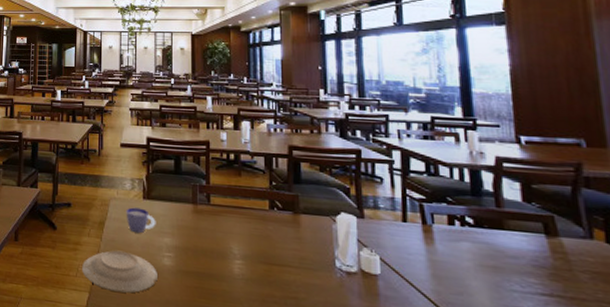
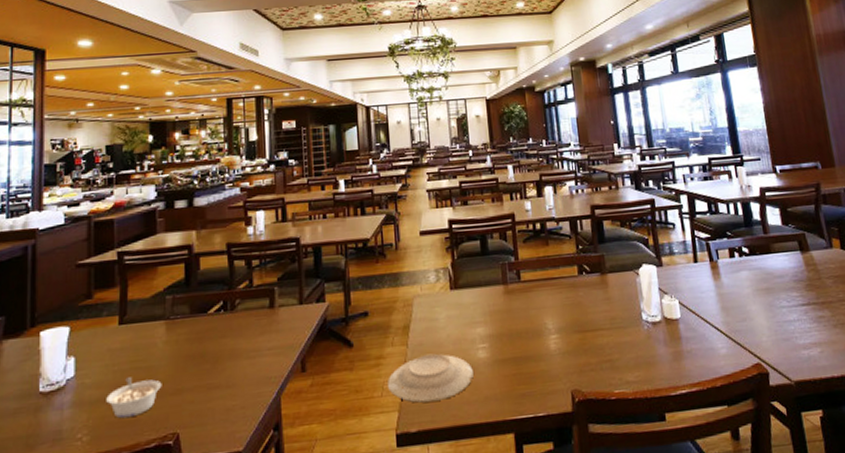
cup: present [126,207,156,234] -> none [432,300,467,330]

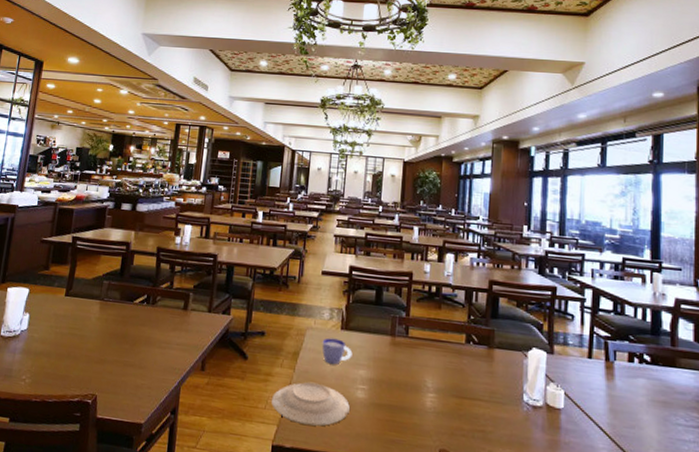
legume: present [106,377,162,419] -> none [47,340,90,373]
cup: none [432,300,467,330] -> present [322,337,353,365]

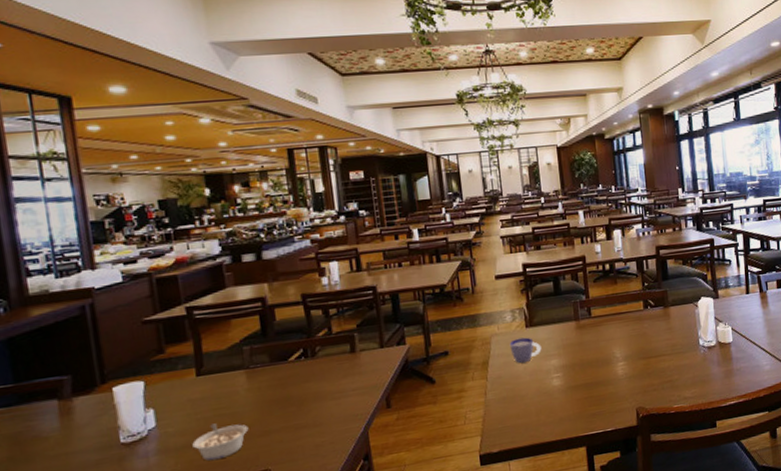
legume: none [47,340,90,373] -> present [192,423,249,461]
plate: present [272,382,350,426] -> none [470,384,549,428]

